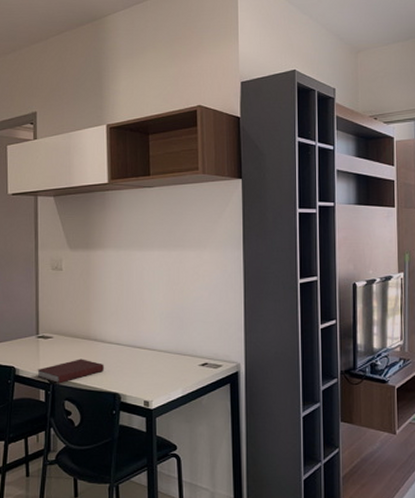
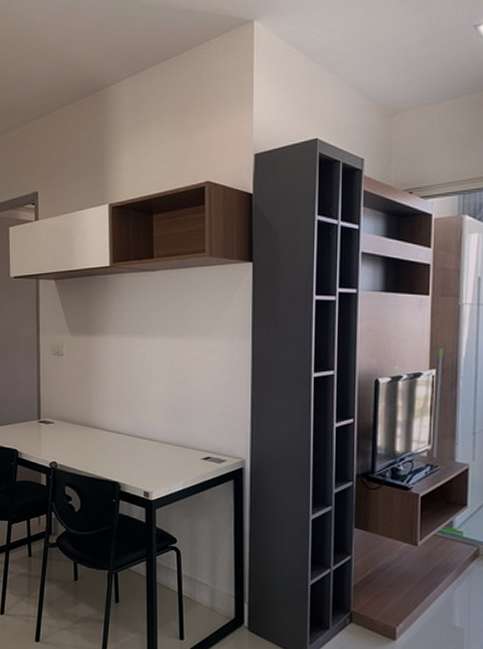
notebook: present [37,359,104,384] -> none [39,445,104,469]

